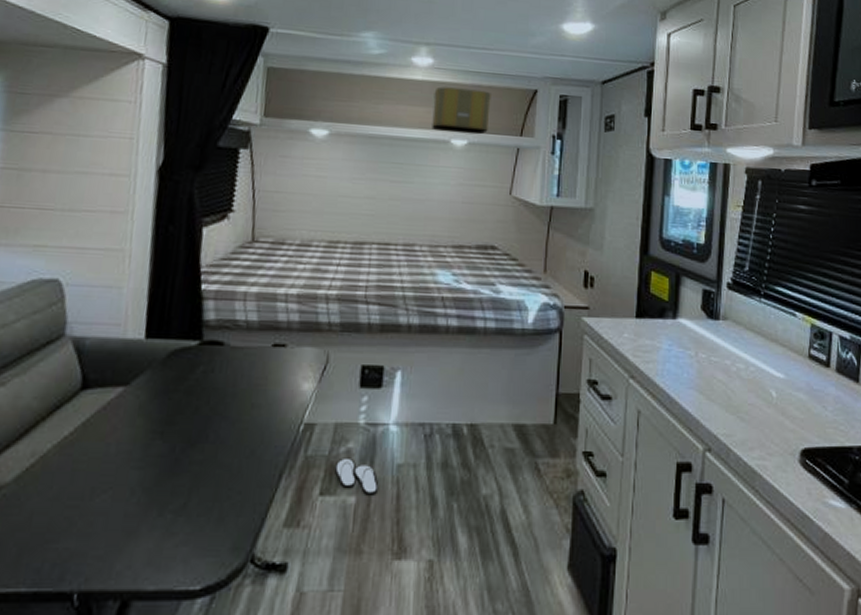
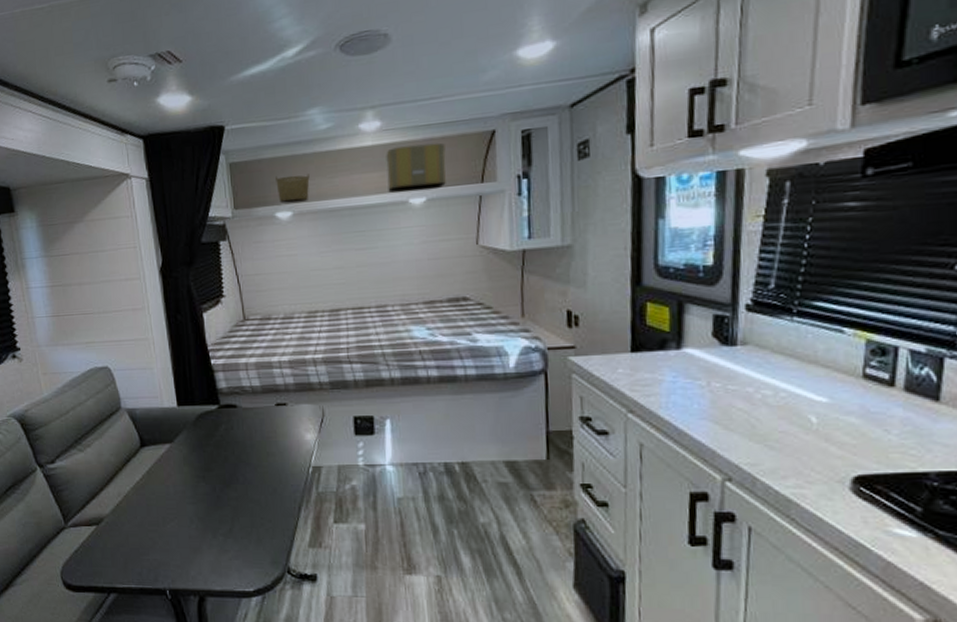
basket: none [315,90,354,123] -> present [274,173,310,204]
slippers: present [335,457,379,495] -> none [344,493,384,523]

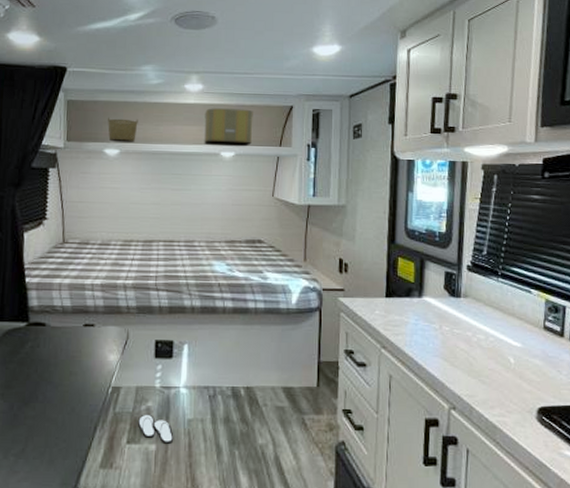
slippers: none [344,493,384,523] -> present [138,414,174,444]

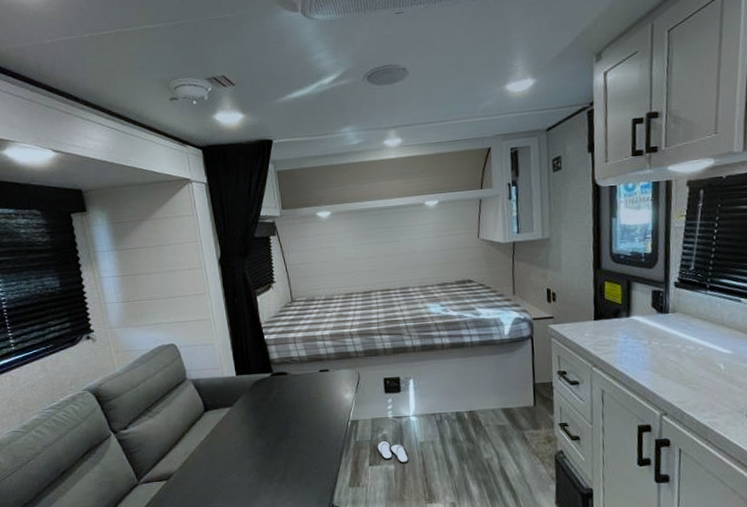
basket: present [107,117,138,143] -> none [315,180,345,205]
storage box: present [204,108,253,147] -> none [406,156,454,197]

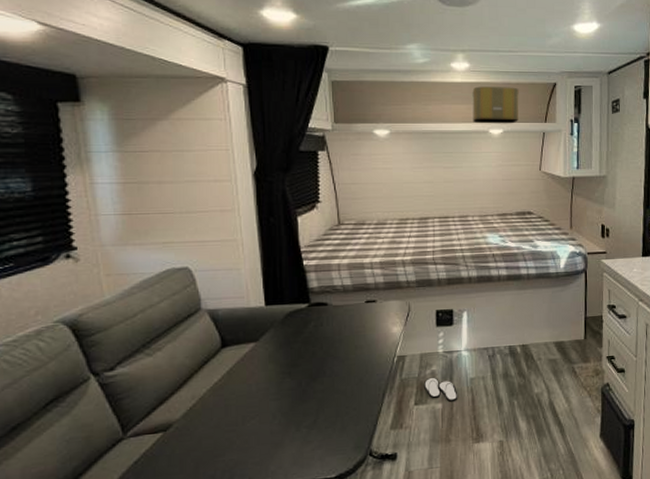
storage box: none [406,156,454,197] -> present [472,86,519,124]

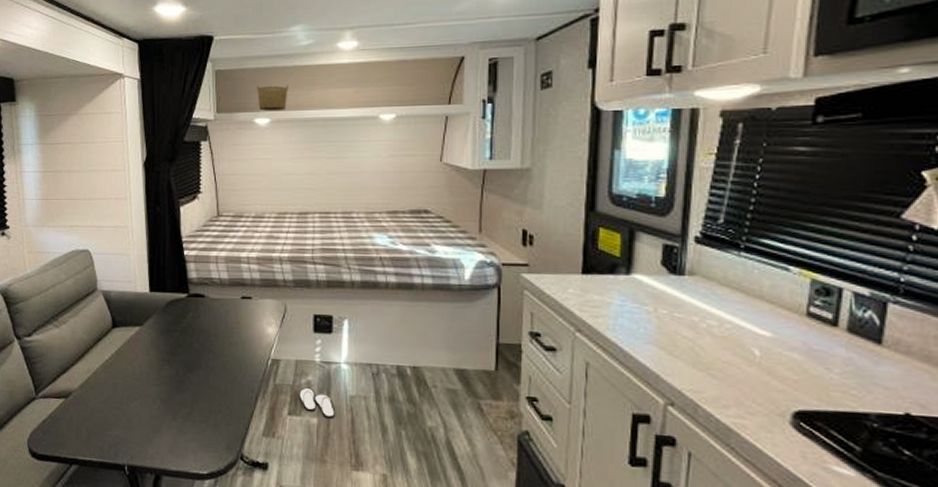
basket: none [374,97,407,124] -> present [256,85,288,112]
storage box: present [472,86,519,124] -> none [361,64,416,109]

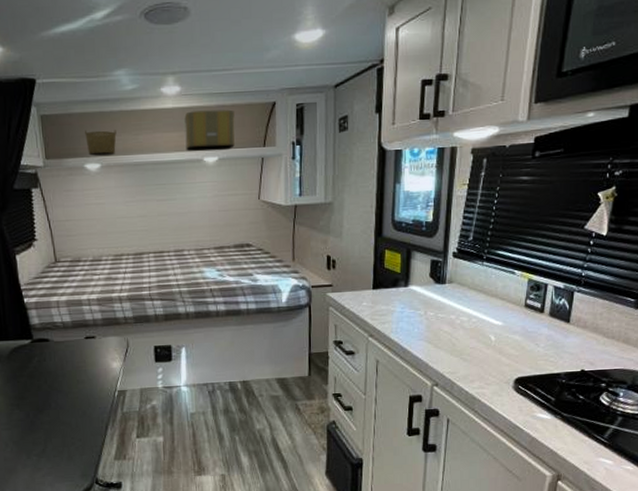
slippers: present [299,387,336,418] -> none [145,411,179,435]
storage box: none [361,64,416,109] -> present [184,109,235,152]

